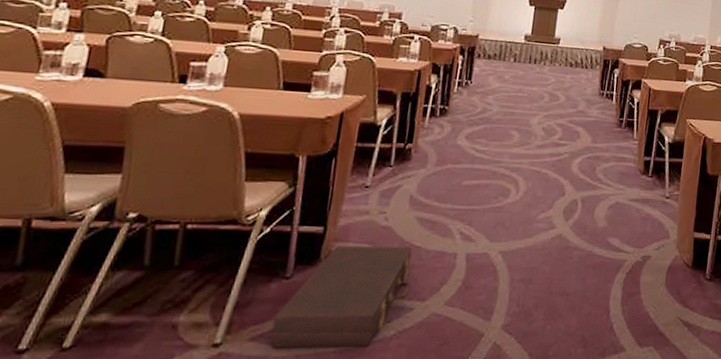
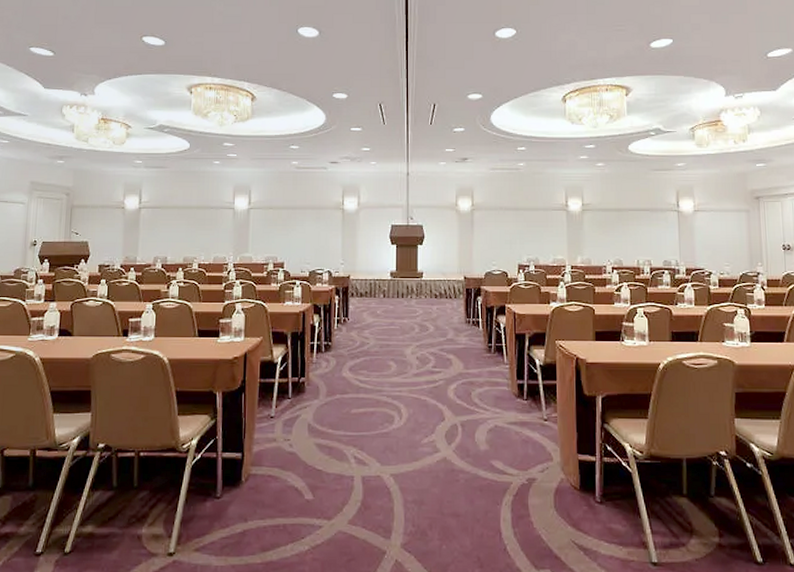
briefcase: present [270,246,413,349] -> none [211,470,319,560]

